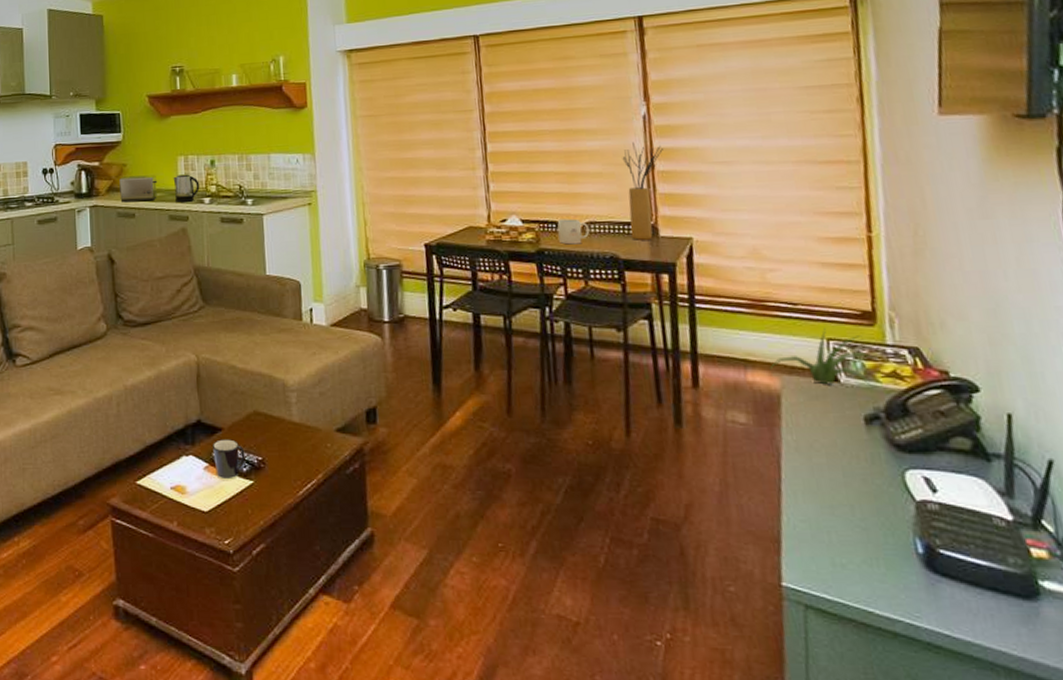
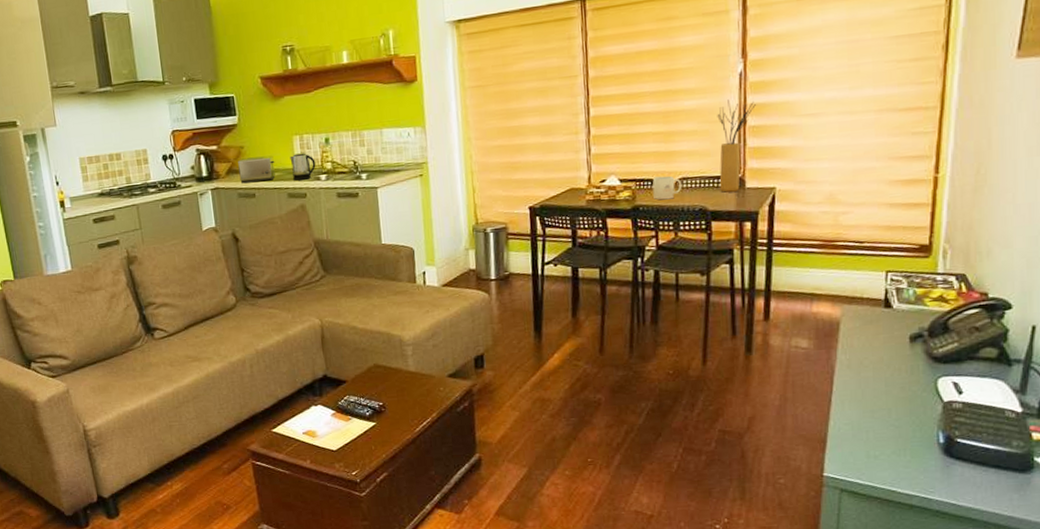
mug: present [213,439,245,481] -> none [338,389,368,425]
plant: present [769,329,877,385] -> none [833,262,927,311]

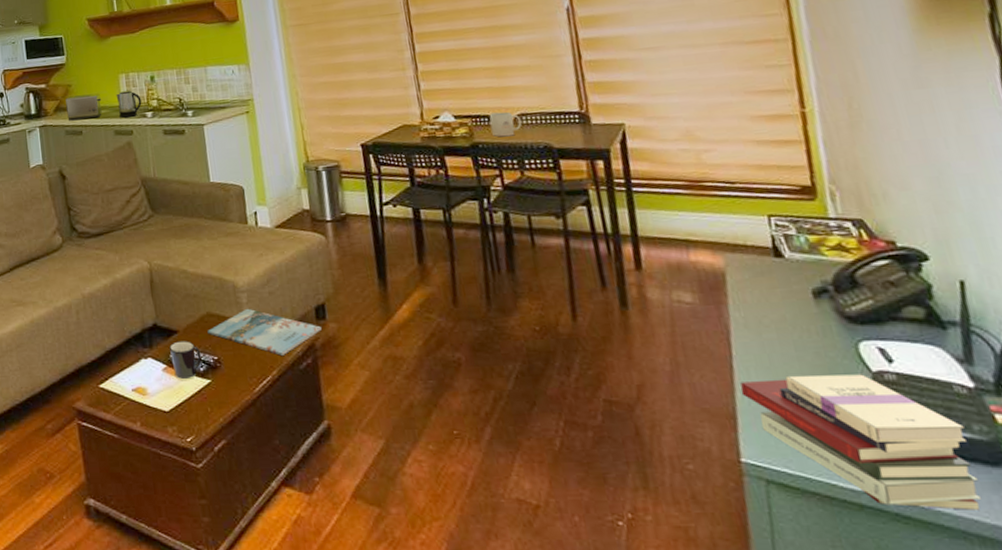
mug: none [338,389,368,425] -> present [169,341,202,381]
magazine: none [374,359,479,400] -> present [207,308,322,356]
vase: present [717,99,756,193] -> none [549,34,589,129]
books: none [834,404,1007,506] -> present [740,374,982,510]

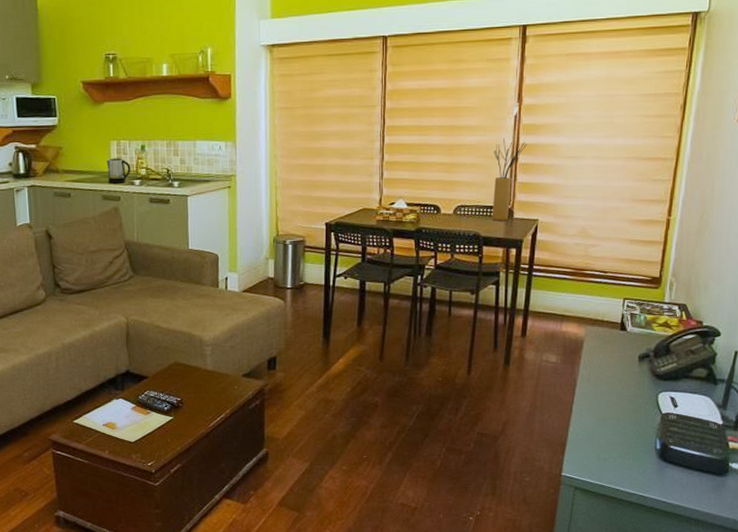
toaster: present [65,93,102,121] -> none [55,158,92,183]
mug: present [169,341,202,381] -> none [139,385,167,418]
magazine: present [207,308,322,356] -> none [174,359,271,398]
mug: present [489,111,522,137] -> none [435,202,460,224]
vase: none [549,34,589,129] -> present [492,138,527,221]
books: present [740,374,982,510] -> none [573,415,708,504]

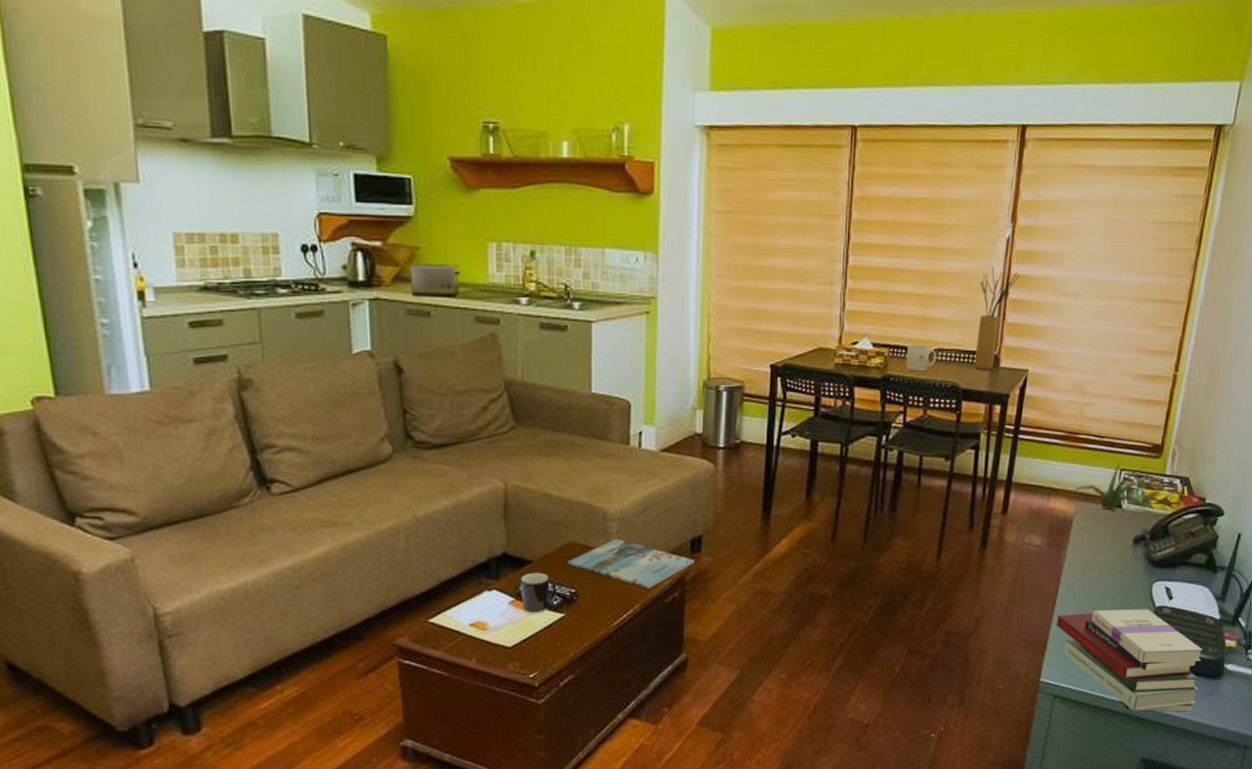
toaster: none [55,158,92,183] -> present [409,263,461,297]
kettle: present [106,158,131,184] -> none [481,266,515,301]
mug: none [139,385,167,418] -> present [520,572,557,615]
magazine: none [174,359,271,398] -> present [567,538,694,589]
mug: none [435,202,460,224] -> present [906,344,937,372]
books: none [573,415,708,504] -> present [1056,609,1203,712]
plant: none [579,291,656,333] -> present [1069,460,1155,511]

